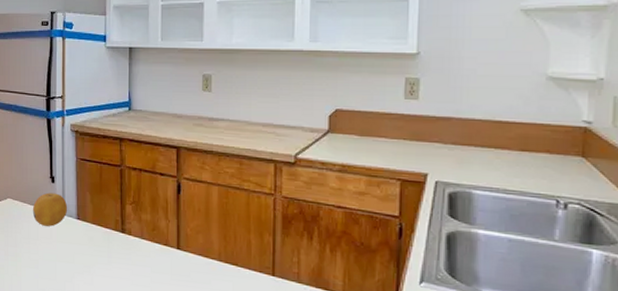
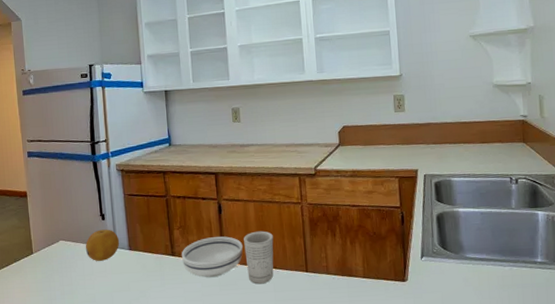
bowl: none [131,218,202,264] -> present [181,236,243,278]
cup: none [203,219,237,281] -> present [244,231,274,284]

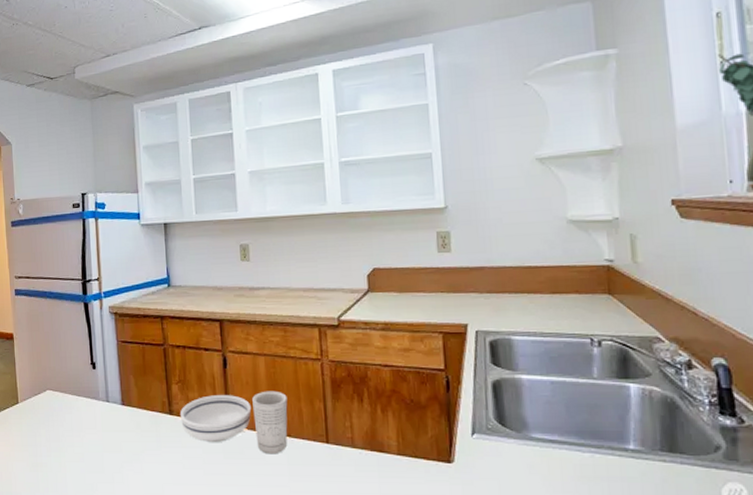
fruit: present [85,229,120,261] -> none [74,380,112,416]

